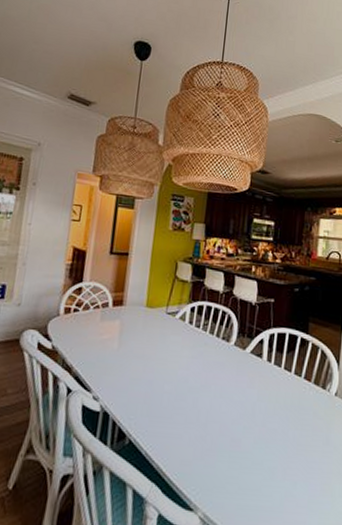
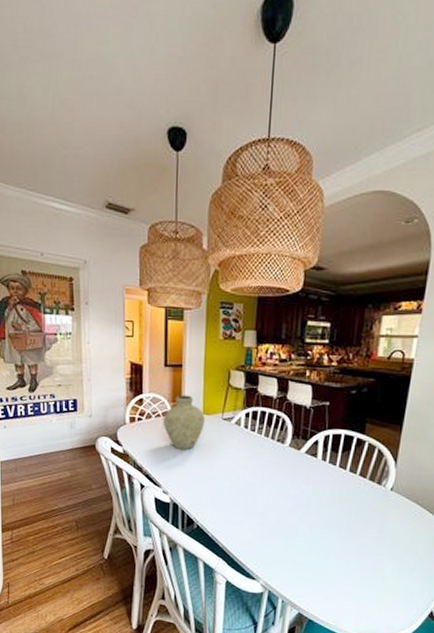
vase: none [102,285,149,347] -> present [164,394,205,450]

